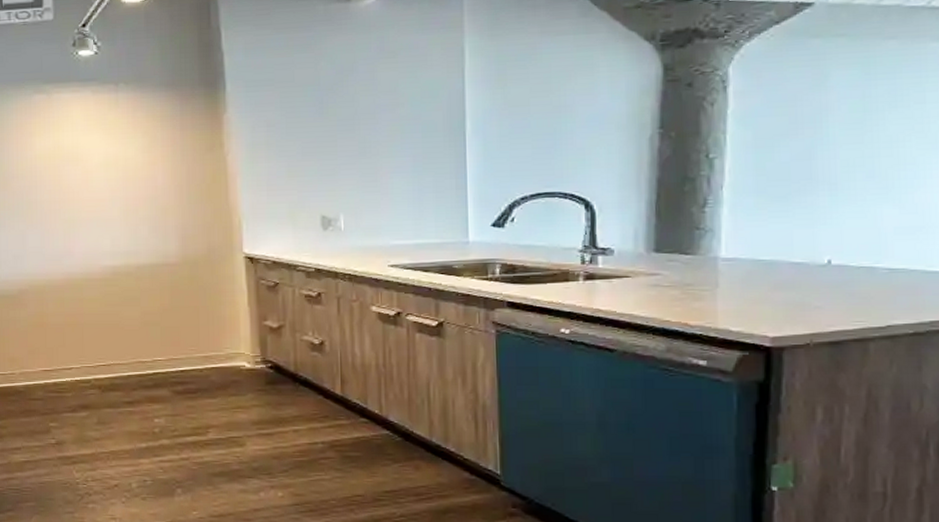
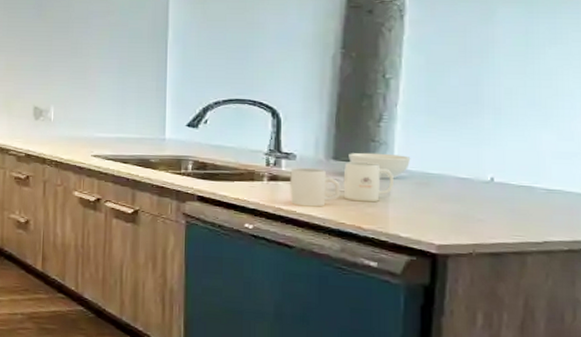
mug: none [608,262,664,305] -> present [290,167,341,207]
mug: none [666,253,722,296] -> present [343,162,393,203]
bowl: none [671,241,740,269] -> present [349,152,411,179]

